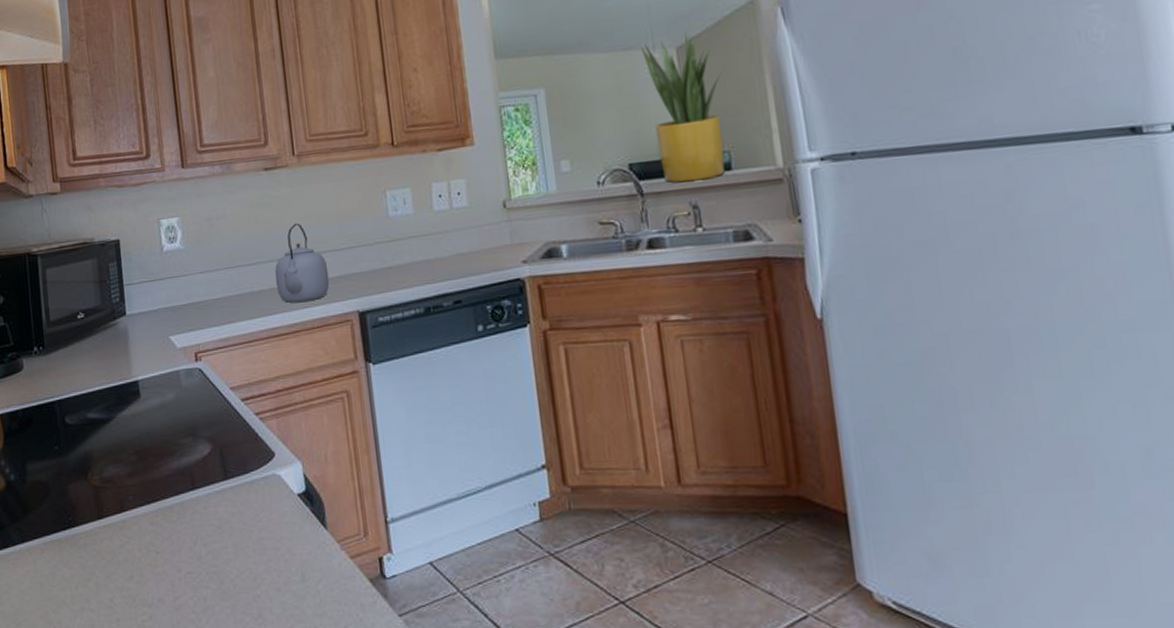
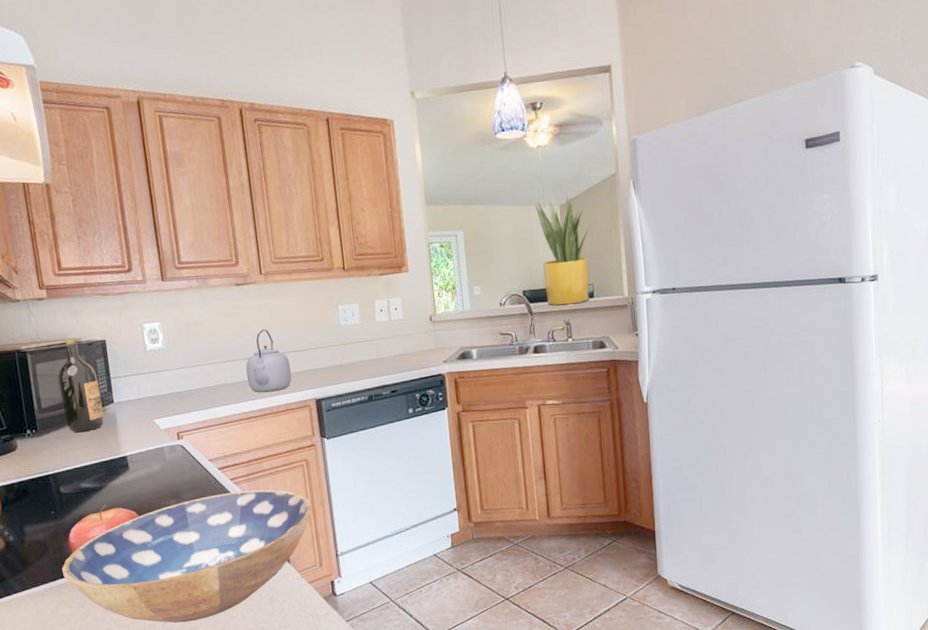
bowl: none [63,428,355,599] -> present [61,489,312,623]
wine bottle: none [68,238,115,351] -> present [58,338,104,433]
fruit: none [71,440,151,500] -> present [68,505,140,554]

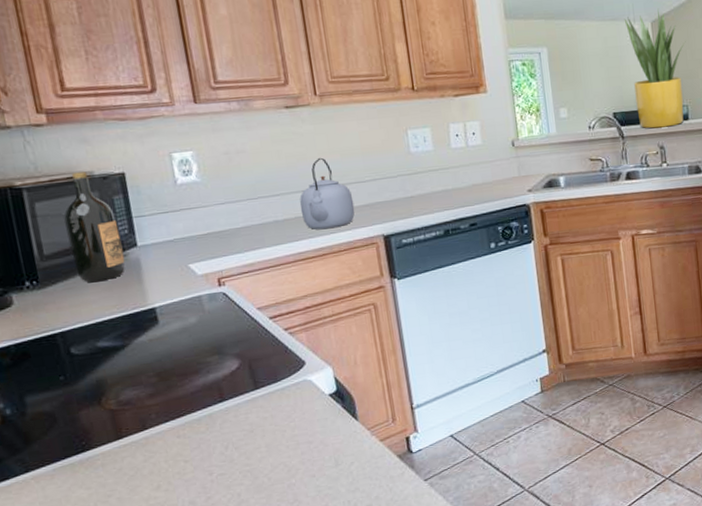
bowl: present [61,489,312,623] -> none [75,338,382,498]
fruit: present [68,505,140,554] -> none [82,365,173,425]

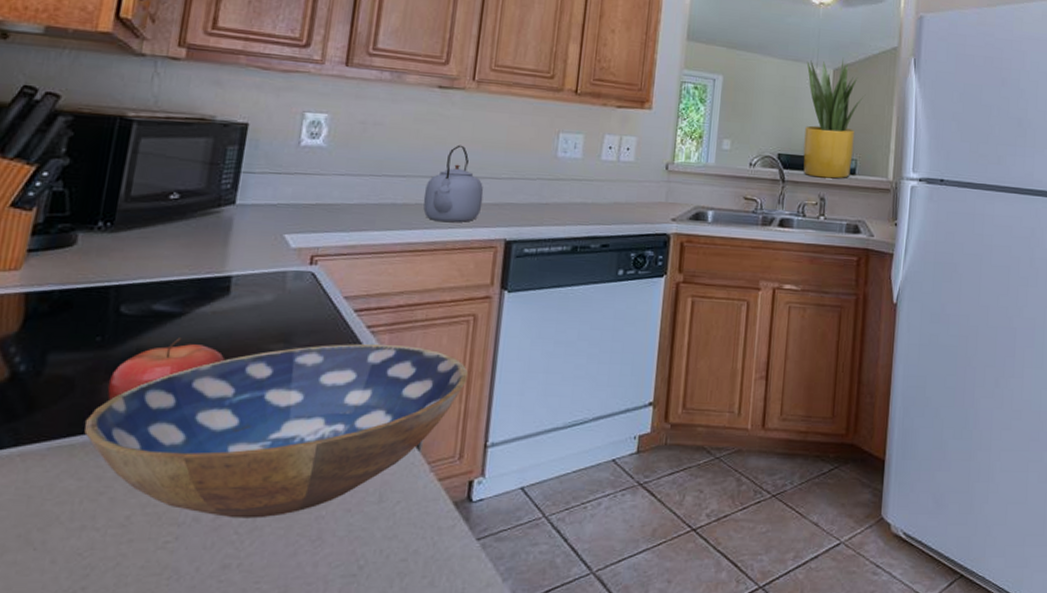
wine bottle: present [64,171,125,283] -> none [159,114,223,236]
bowl: none [75,338,382,498] -> present [84,343,469,519]
fruit: none [82,365,173,425] -> present [107,338,226,401]

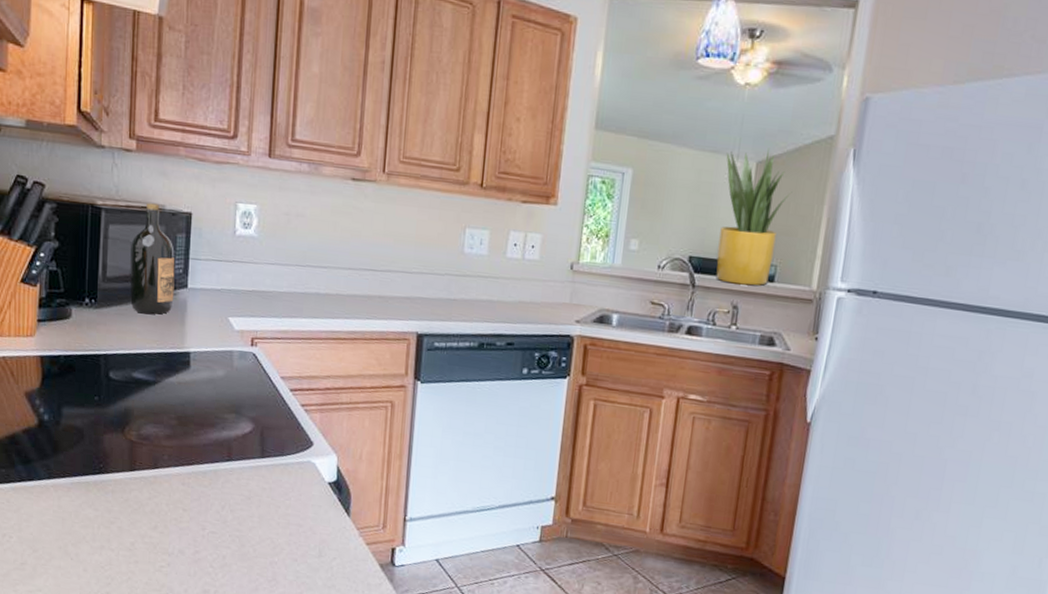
bowl: present [84,343,469,519] -> none [94,418,389,557]
fruit: present [107,338,226,401] -> none [107,402,191,450]
wine bottle: none [159,114,223,236] -> present [130,203,175,315]
teakettle: present [423,144,484,223] -> none [343,238,397,314]

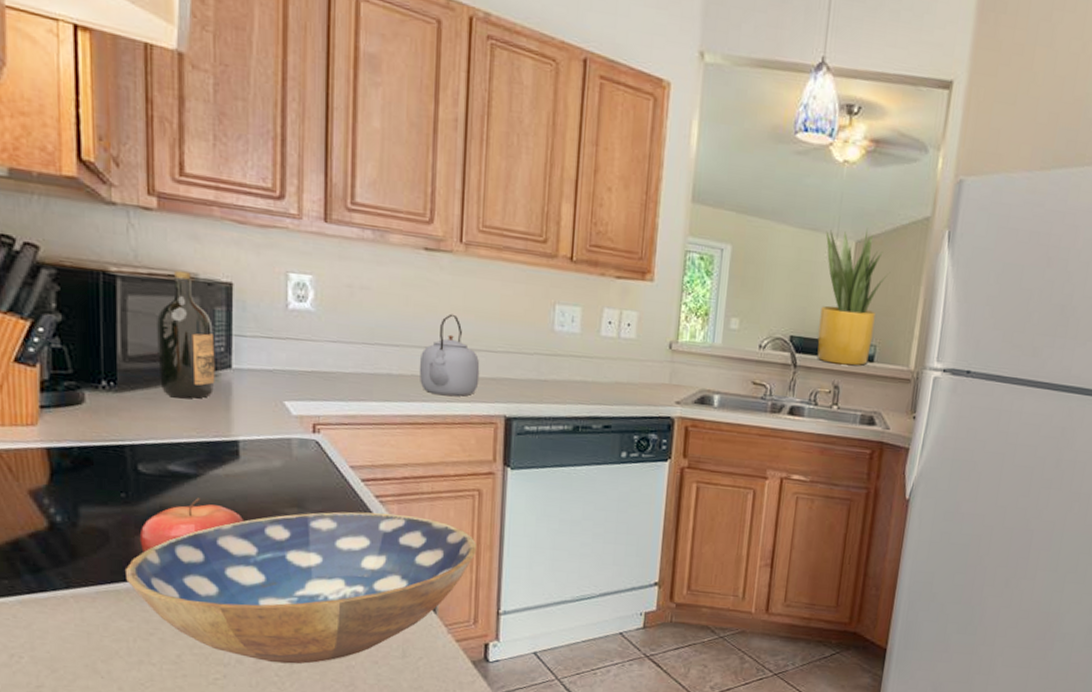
bowl: none [94,418,389,557] -> present [124,511,478,664]
fruit: none [107,402,191,450] -> present [139,498,244,553]
teakettle: none [343,238,397,314] -> present [419,313,480,397]

